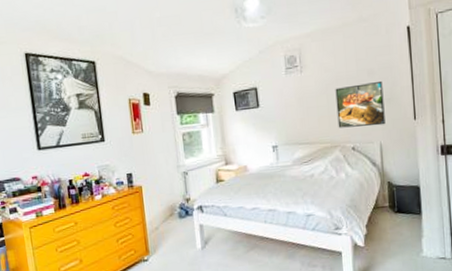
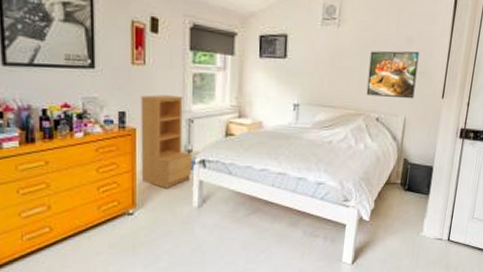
bookshelf: none [142,153,193,236] -> present [141,94,193,190]

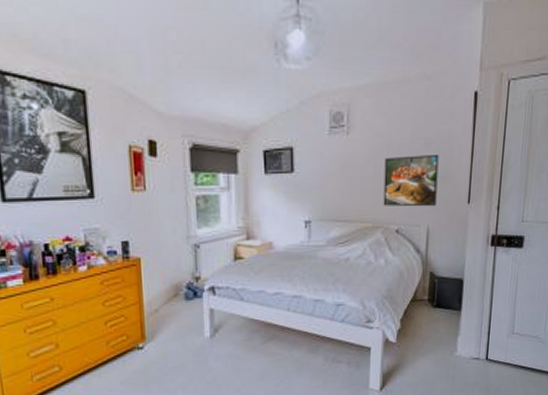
bookshelf: present [141,94,193,190] -> none [143,220,202,320]

